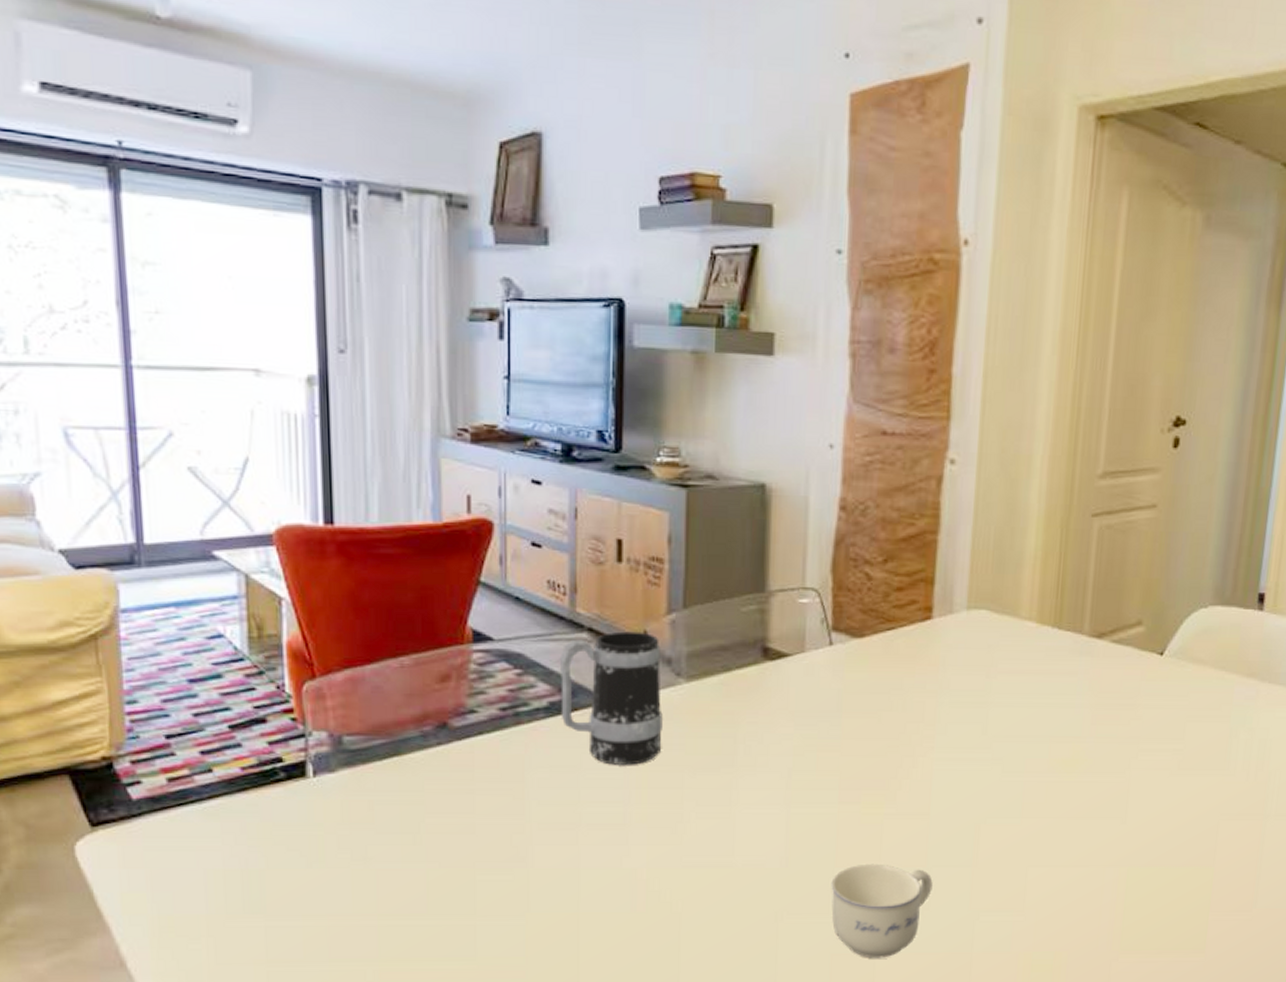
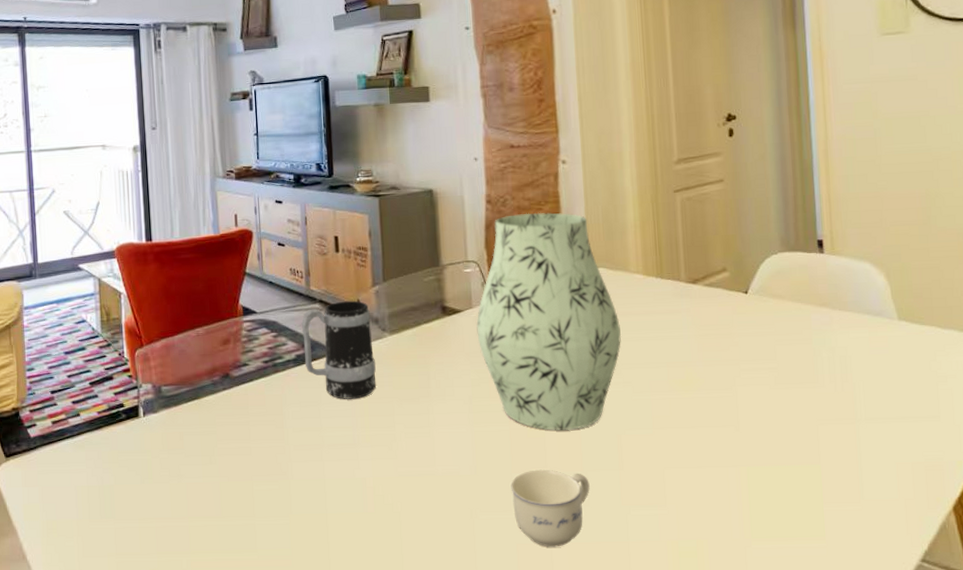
vase: none [807,528,998,817] -> present [476,212,622,431]

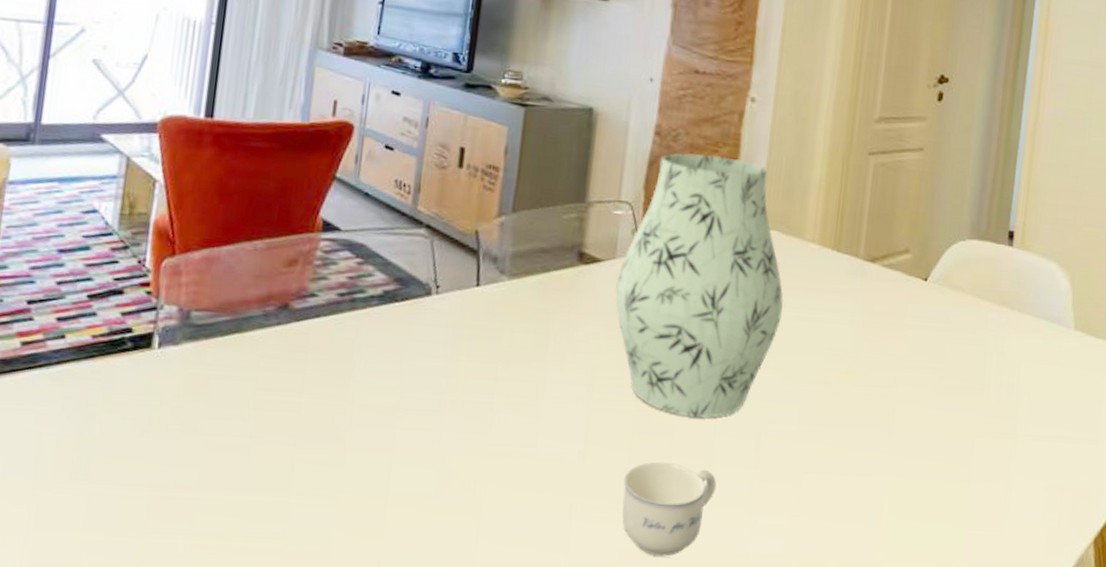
mug: present [301,300,377,399] -> none [393,229,489,354]

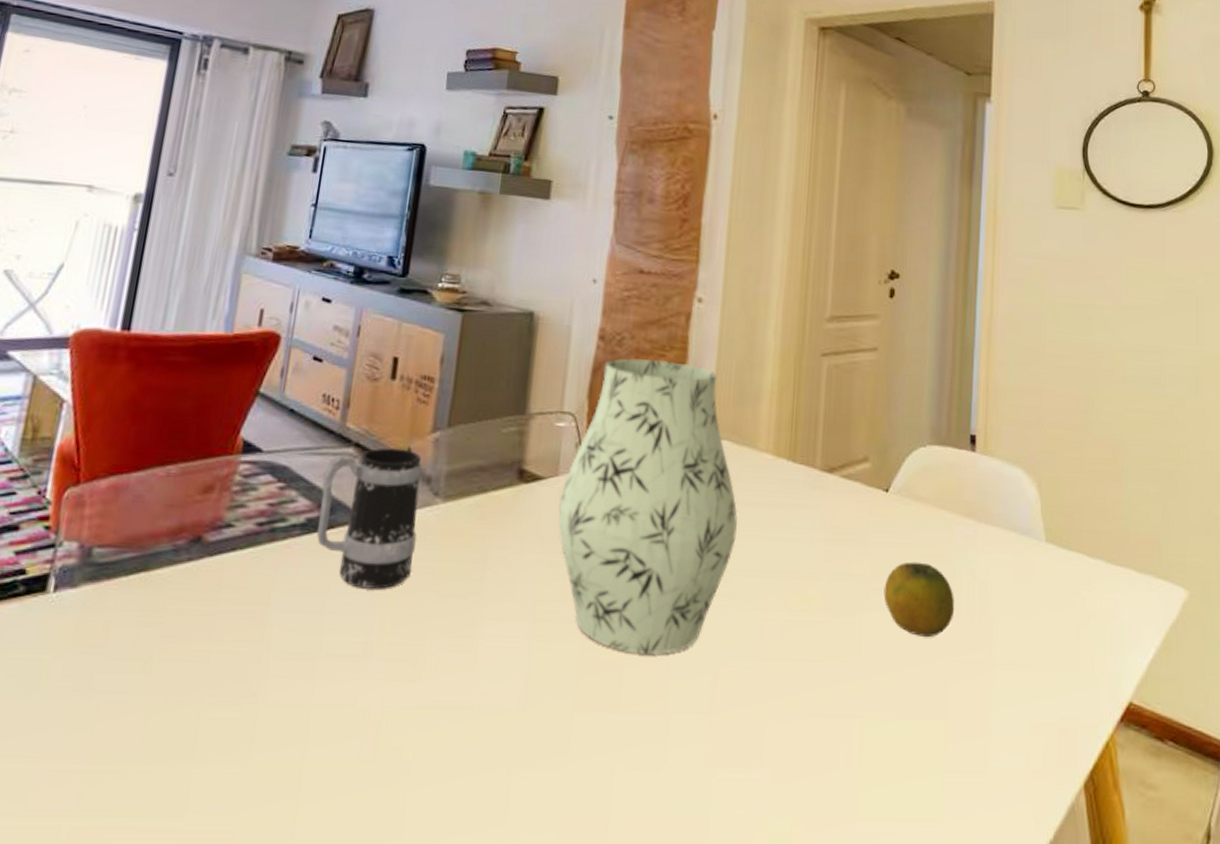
mug: none [393,229,489,354] -> present [316,447,422,589]
cup: present [622,461,717,557] -> none [566,708,671,822]
fruit: none [918,343,984,410] -> present [883,561,955,637]

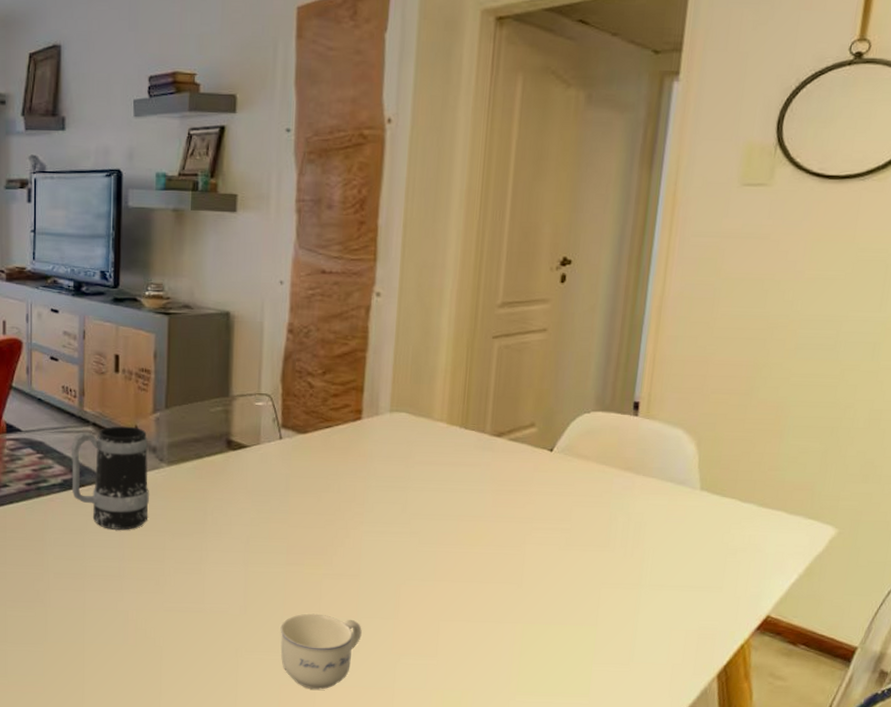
vase: present [558,358,738,656] -> none [262,347,416,577]
cup: none [566,708,671,822] -> present [280,613,362,690]
fruit: present [883,561,955,637] -> none [545,507,610,565]

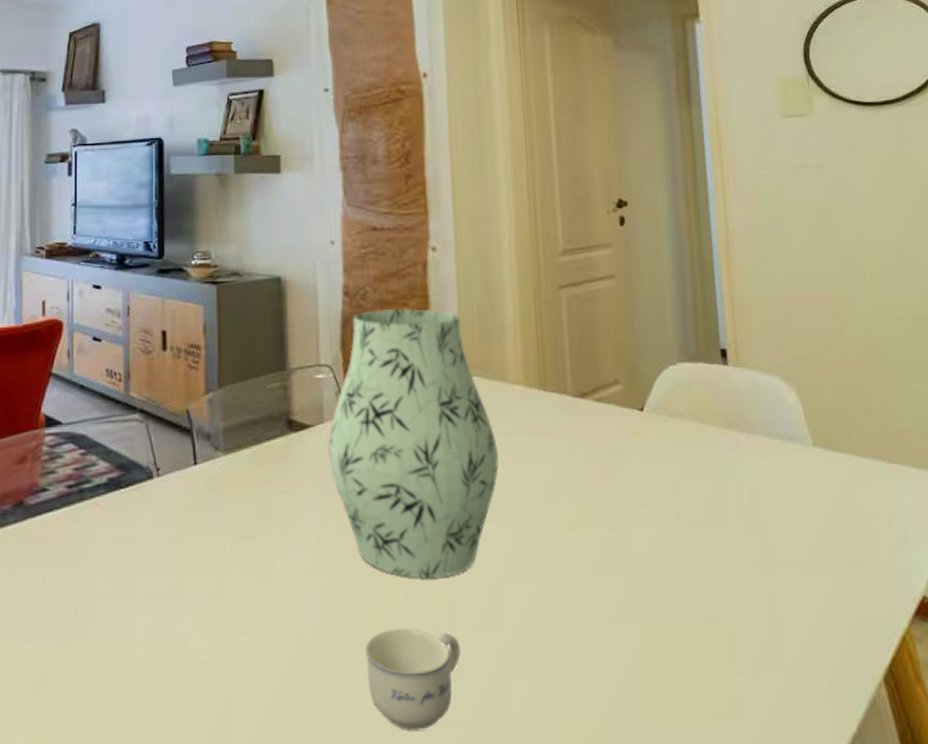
mug: present [71,426,149,530] -> none [116,411,205,536]
vase: none [262,347,416,577] -> present [328,308,499,579]

